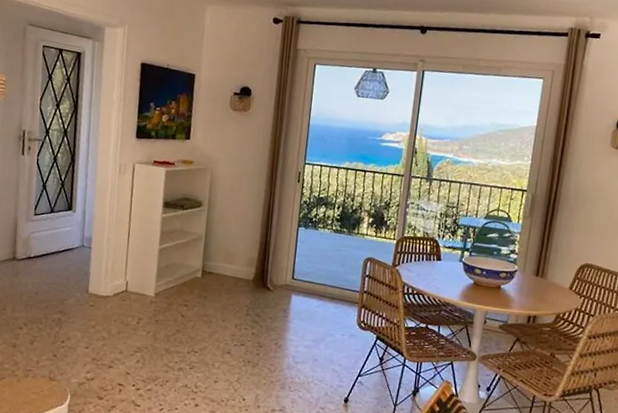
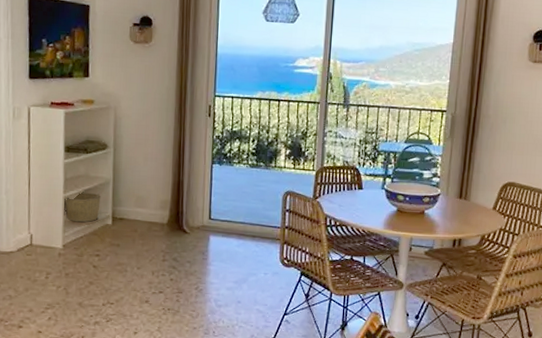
basket: none [160,245,193,274] -> present [65,192,101,223]

